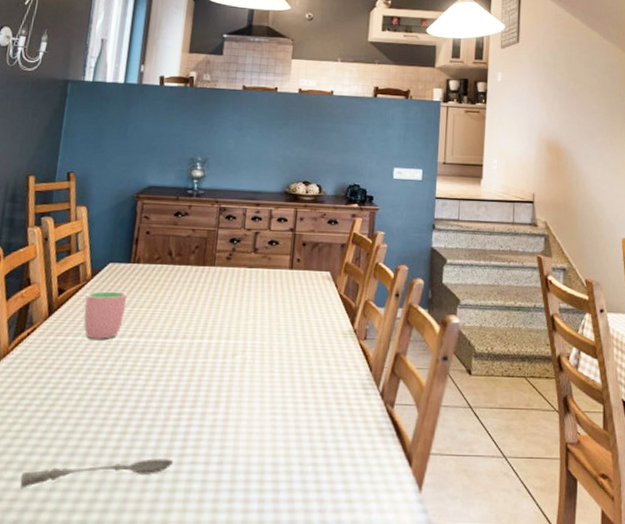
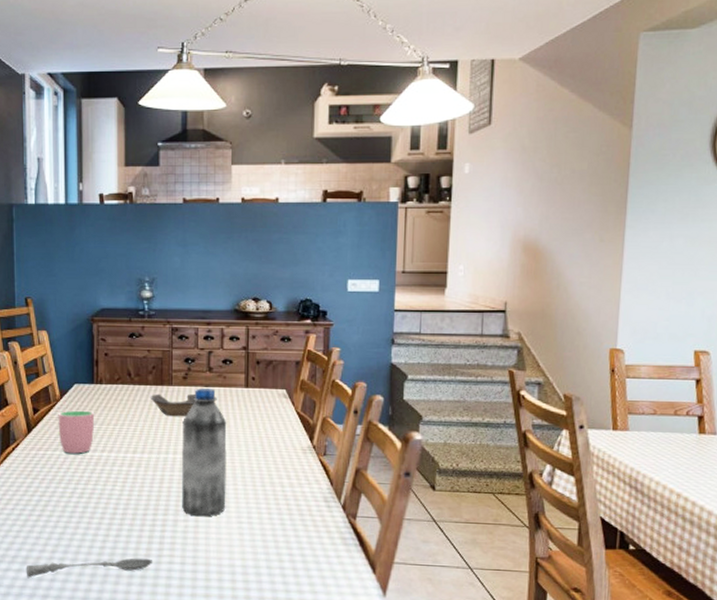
bowl: none [189,274,260,299] -> present [150,393,217,417]
water bottle: none [212,269,268,409] -> present [182,388,227,517]

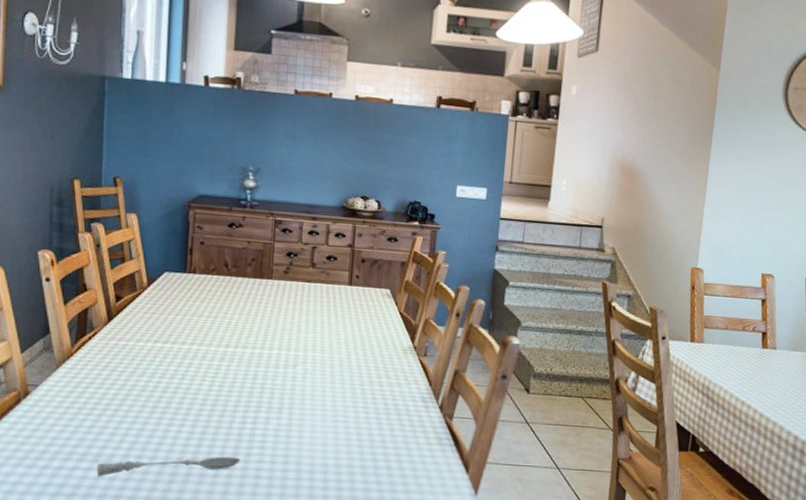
cup: present [58,410,94,454] -> none [143,299,184,346]
bowl: present [150,393,217,417] -> none [247,287,319,312]
water bottle: present [182,388,227,517] -> none [275,283,328,415]

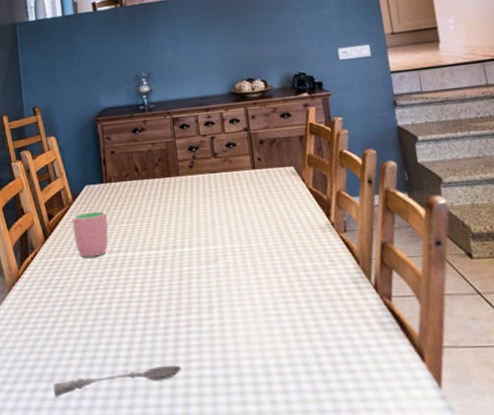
cup: none [143,299,184,346] -> present [72,211,108,258]

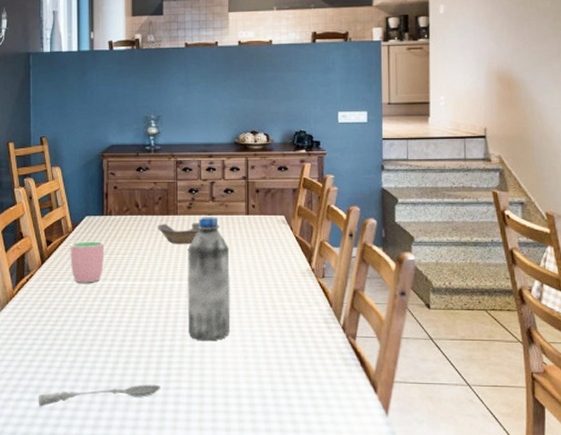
bowl: none [159,182,226,208] -> present [156,223,220,245]
water bottle: none [194,174,250,313] -> present [188,217,231,341]

